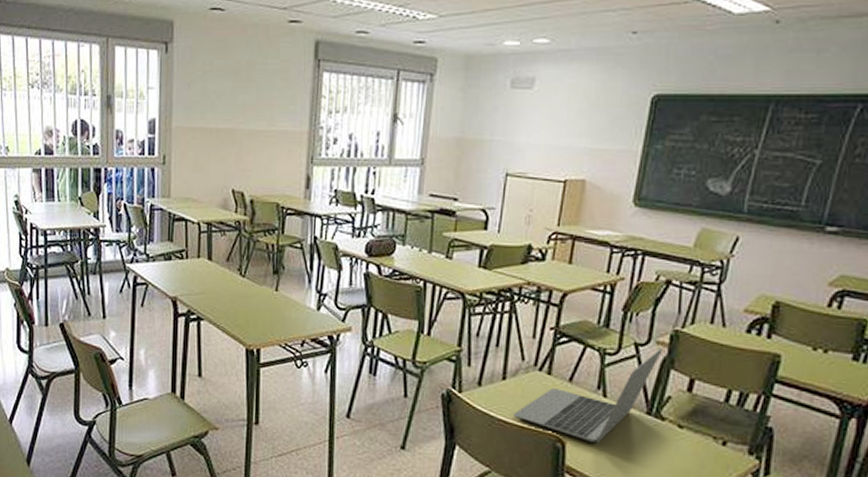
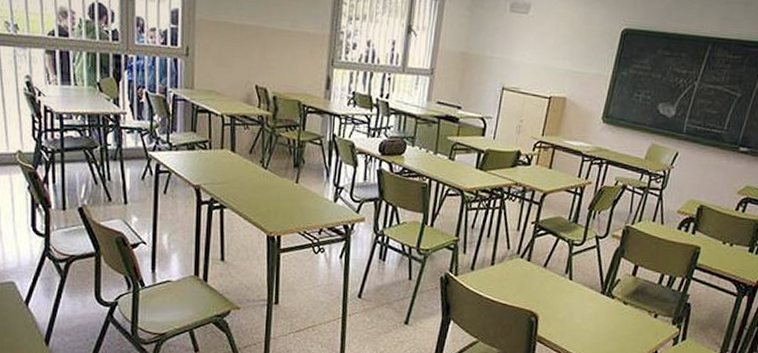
laptop: present [513,347,664,444] -> none [499,240,617,318]

